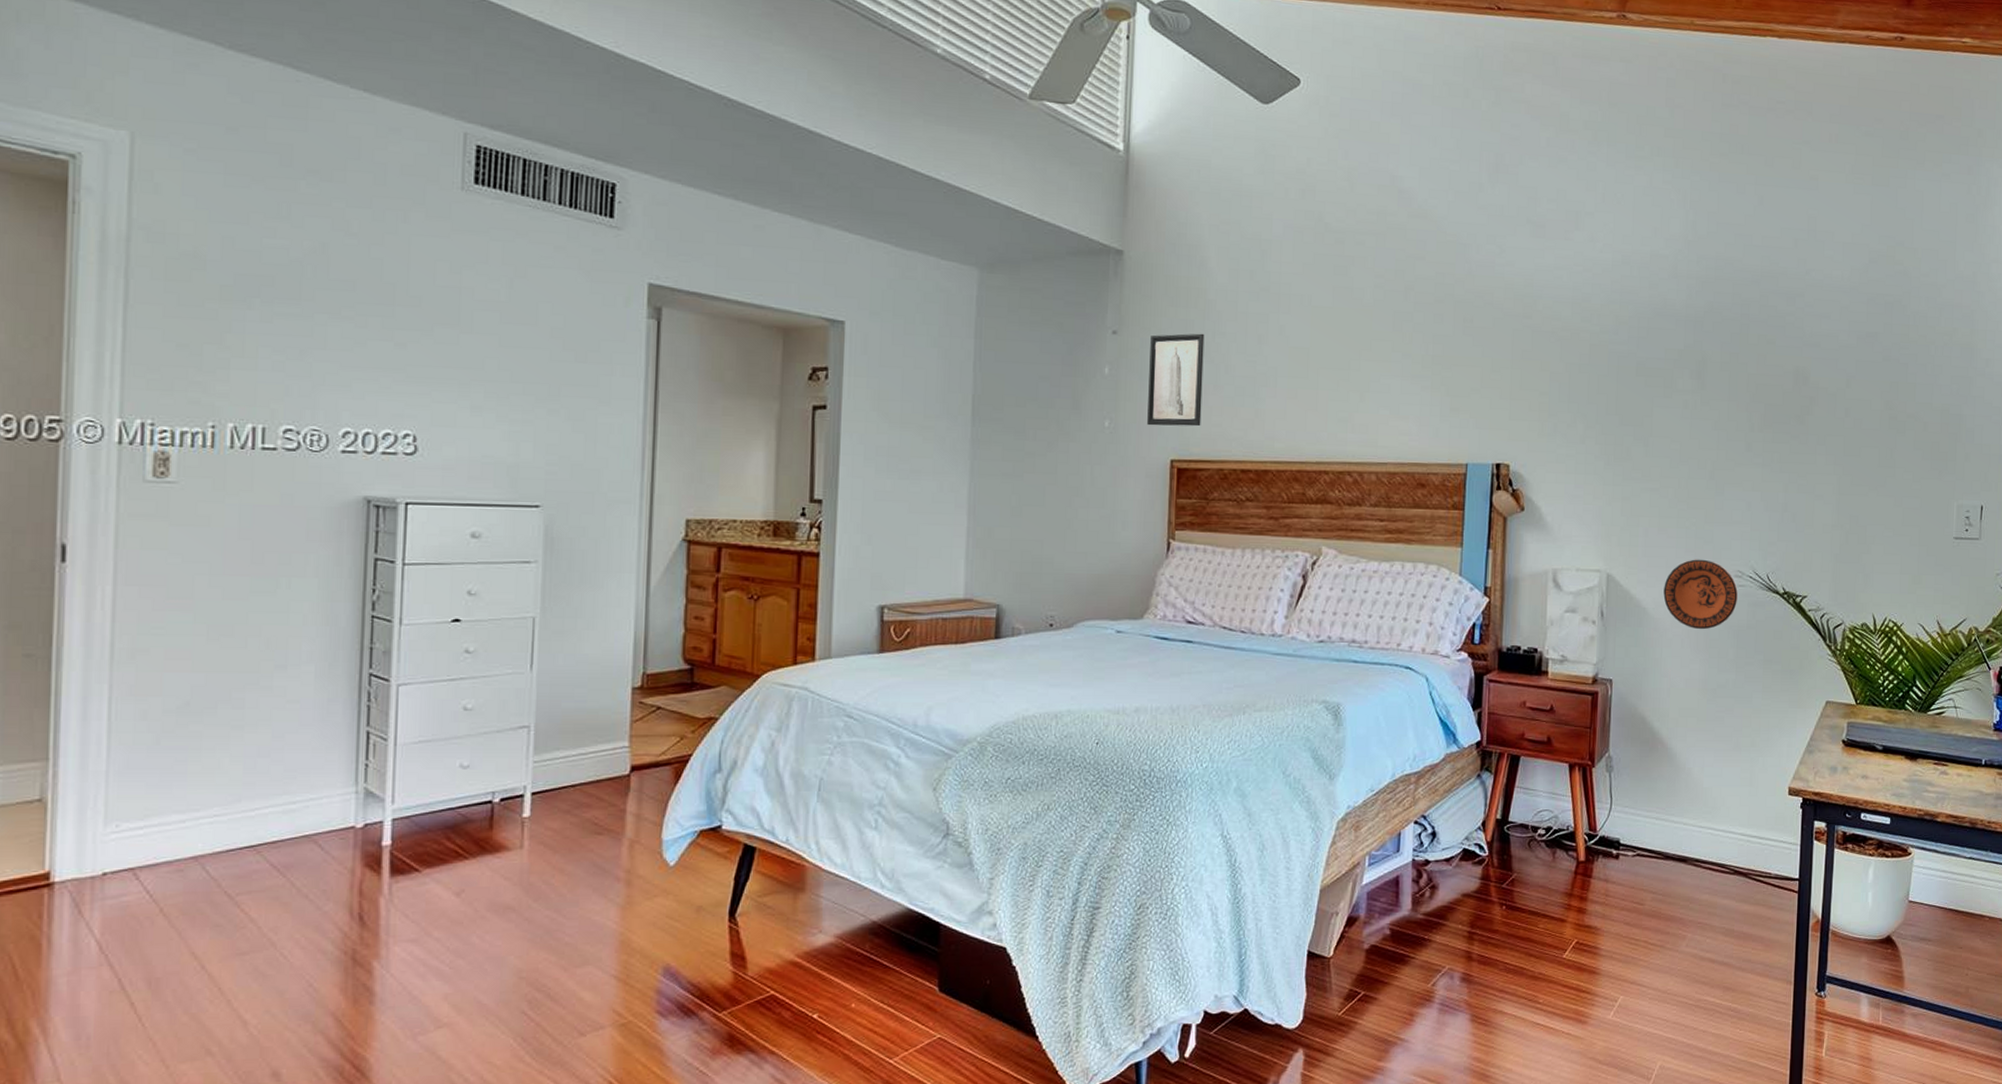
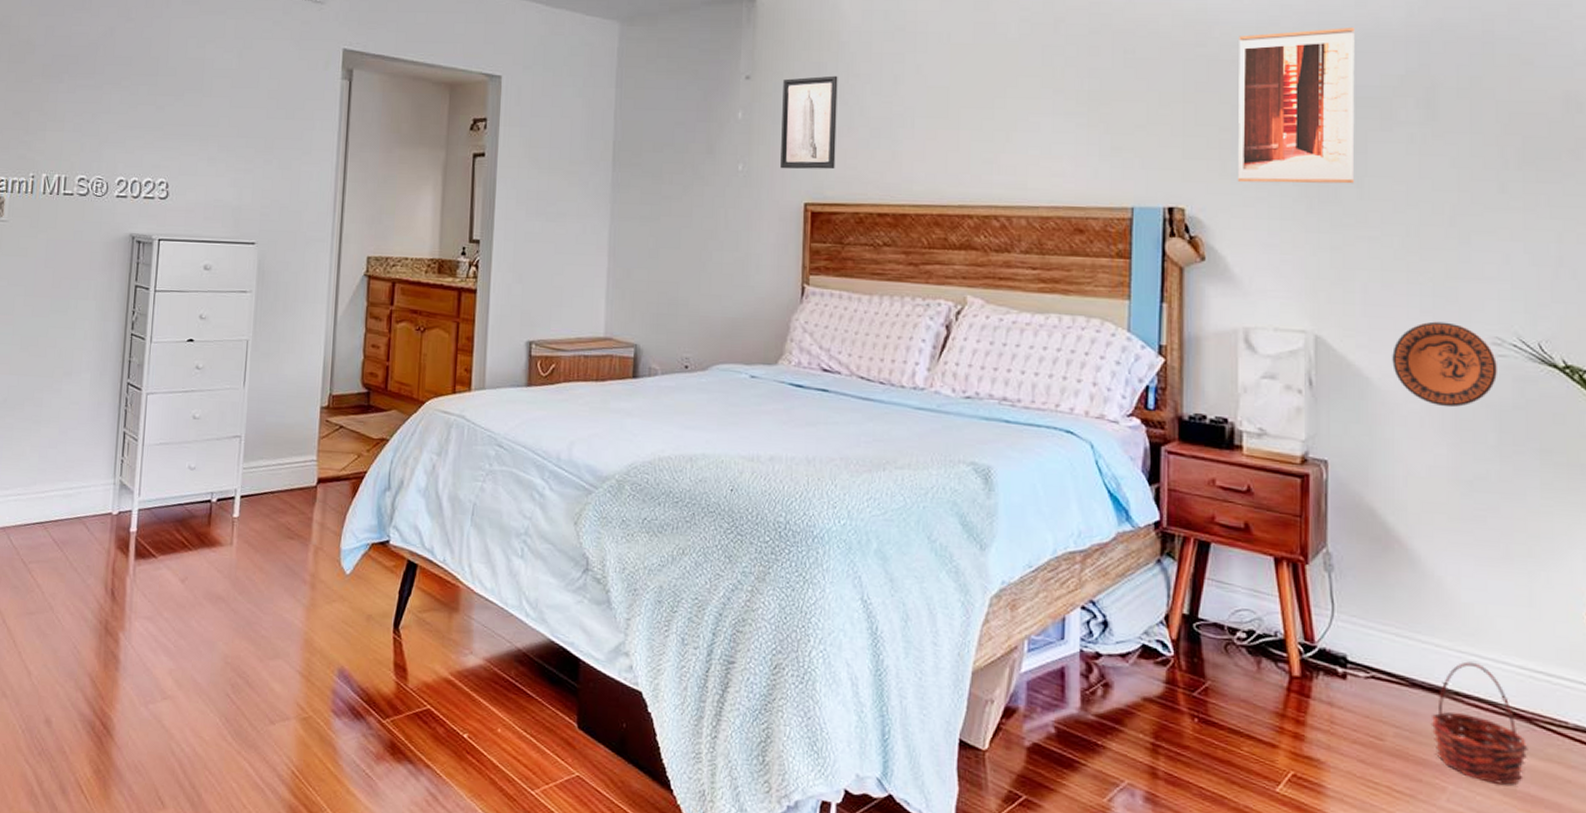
wall art: none [1552,306,1648,443] -> present [1237,28,1355,184]
basket: none [1677,834,1744,928] -> present [1430,661,1528,785]

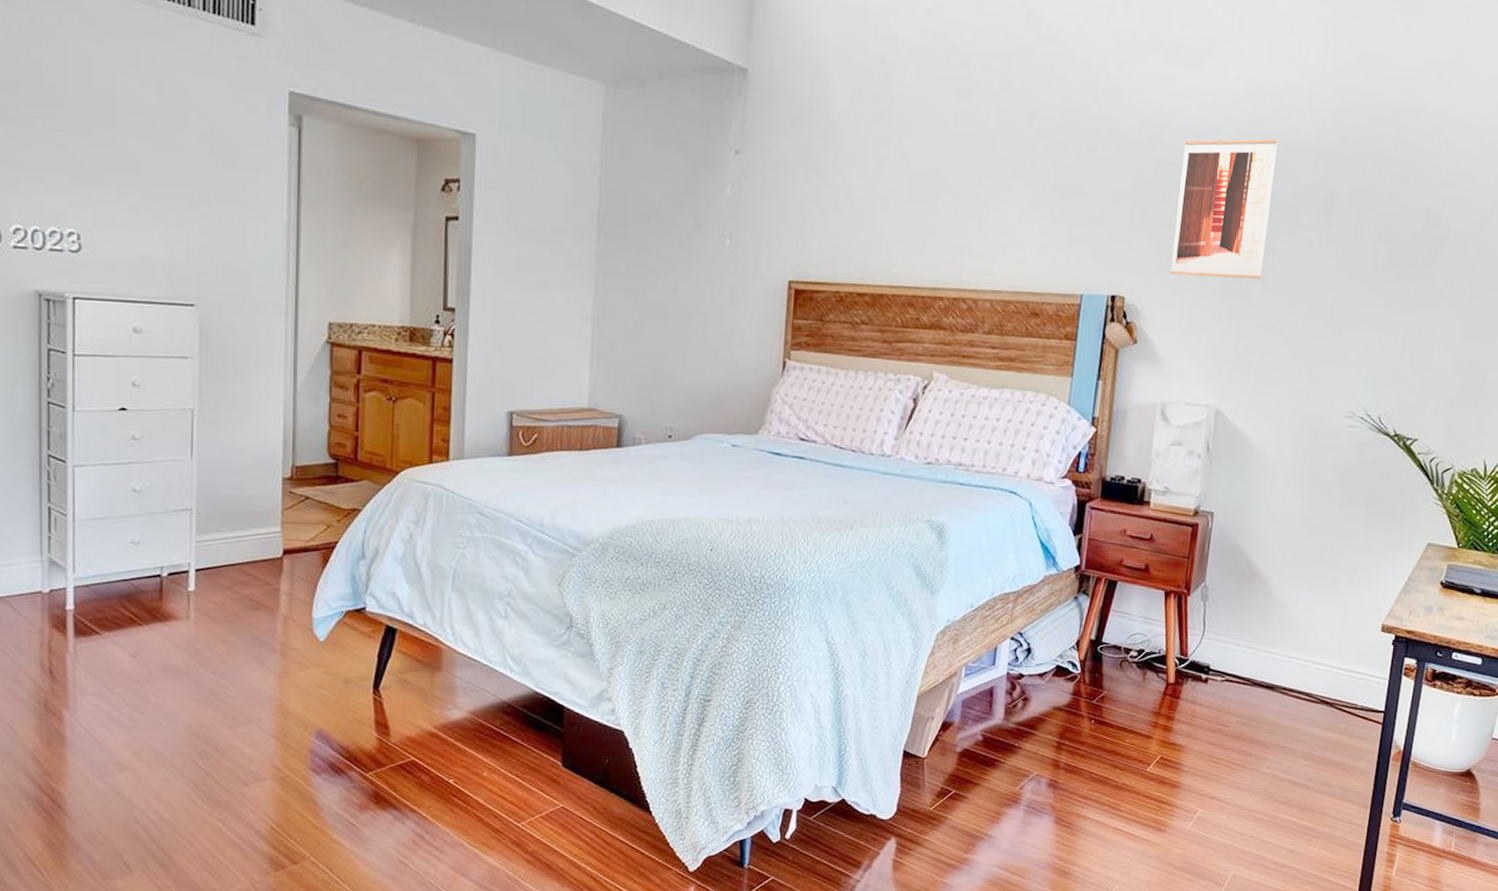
wall art: present [780,75,838,170] -> none [767,155,826,249]
decorative plate: present [1392,321,1497,408] -> none [1271,398,1347,468]
basket: present [1430,661,1528,785] -> none [1263,664,1328,753]

